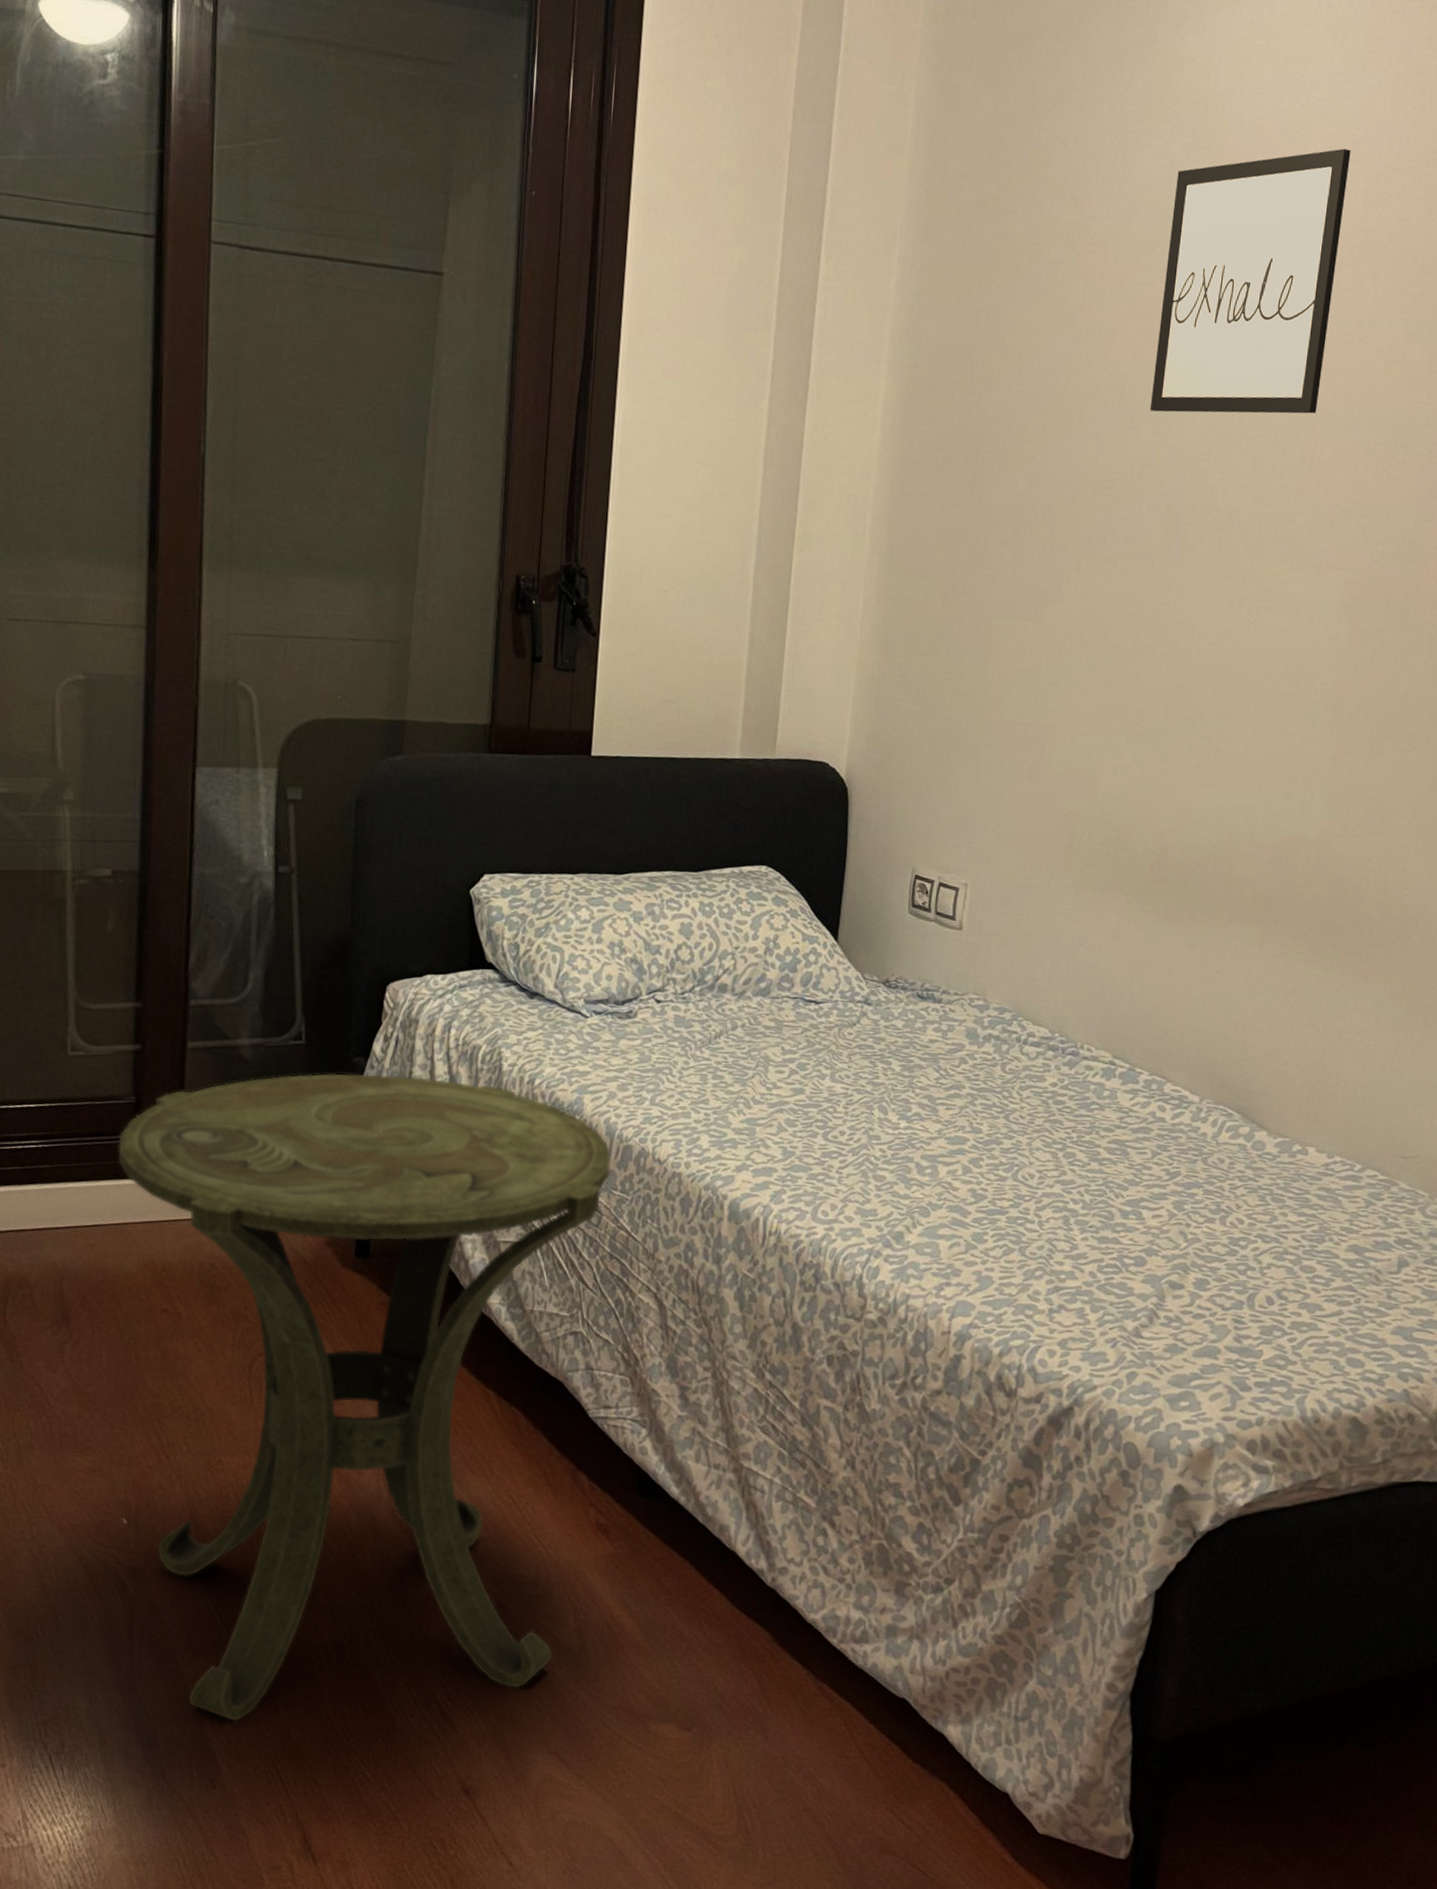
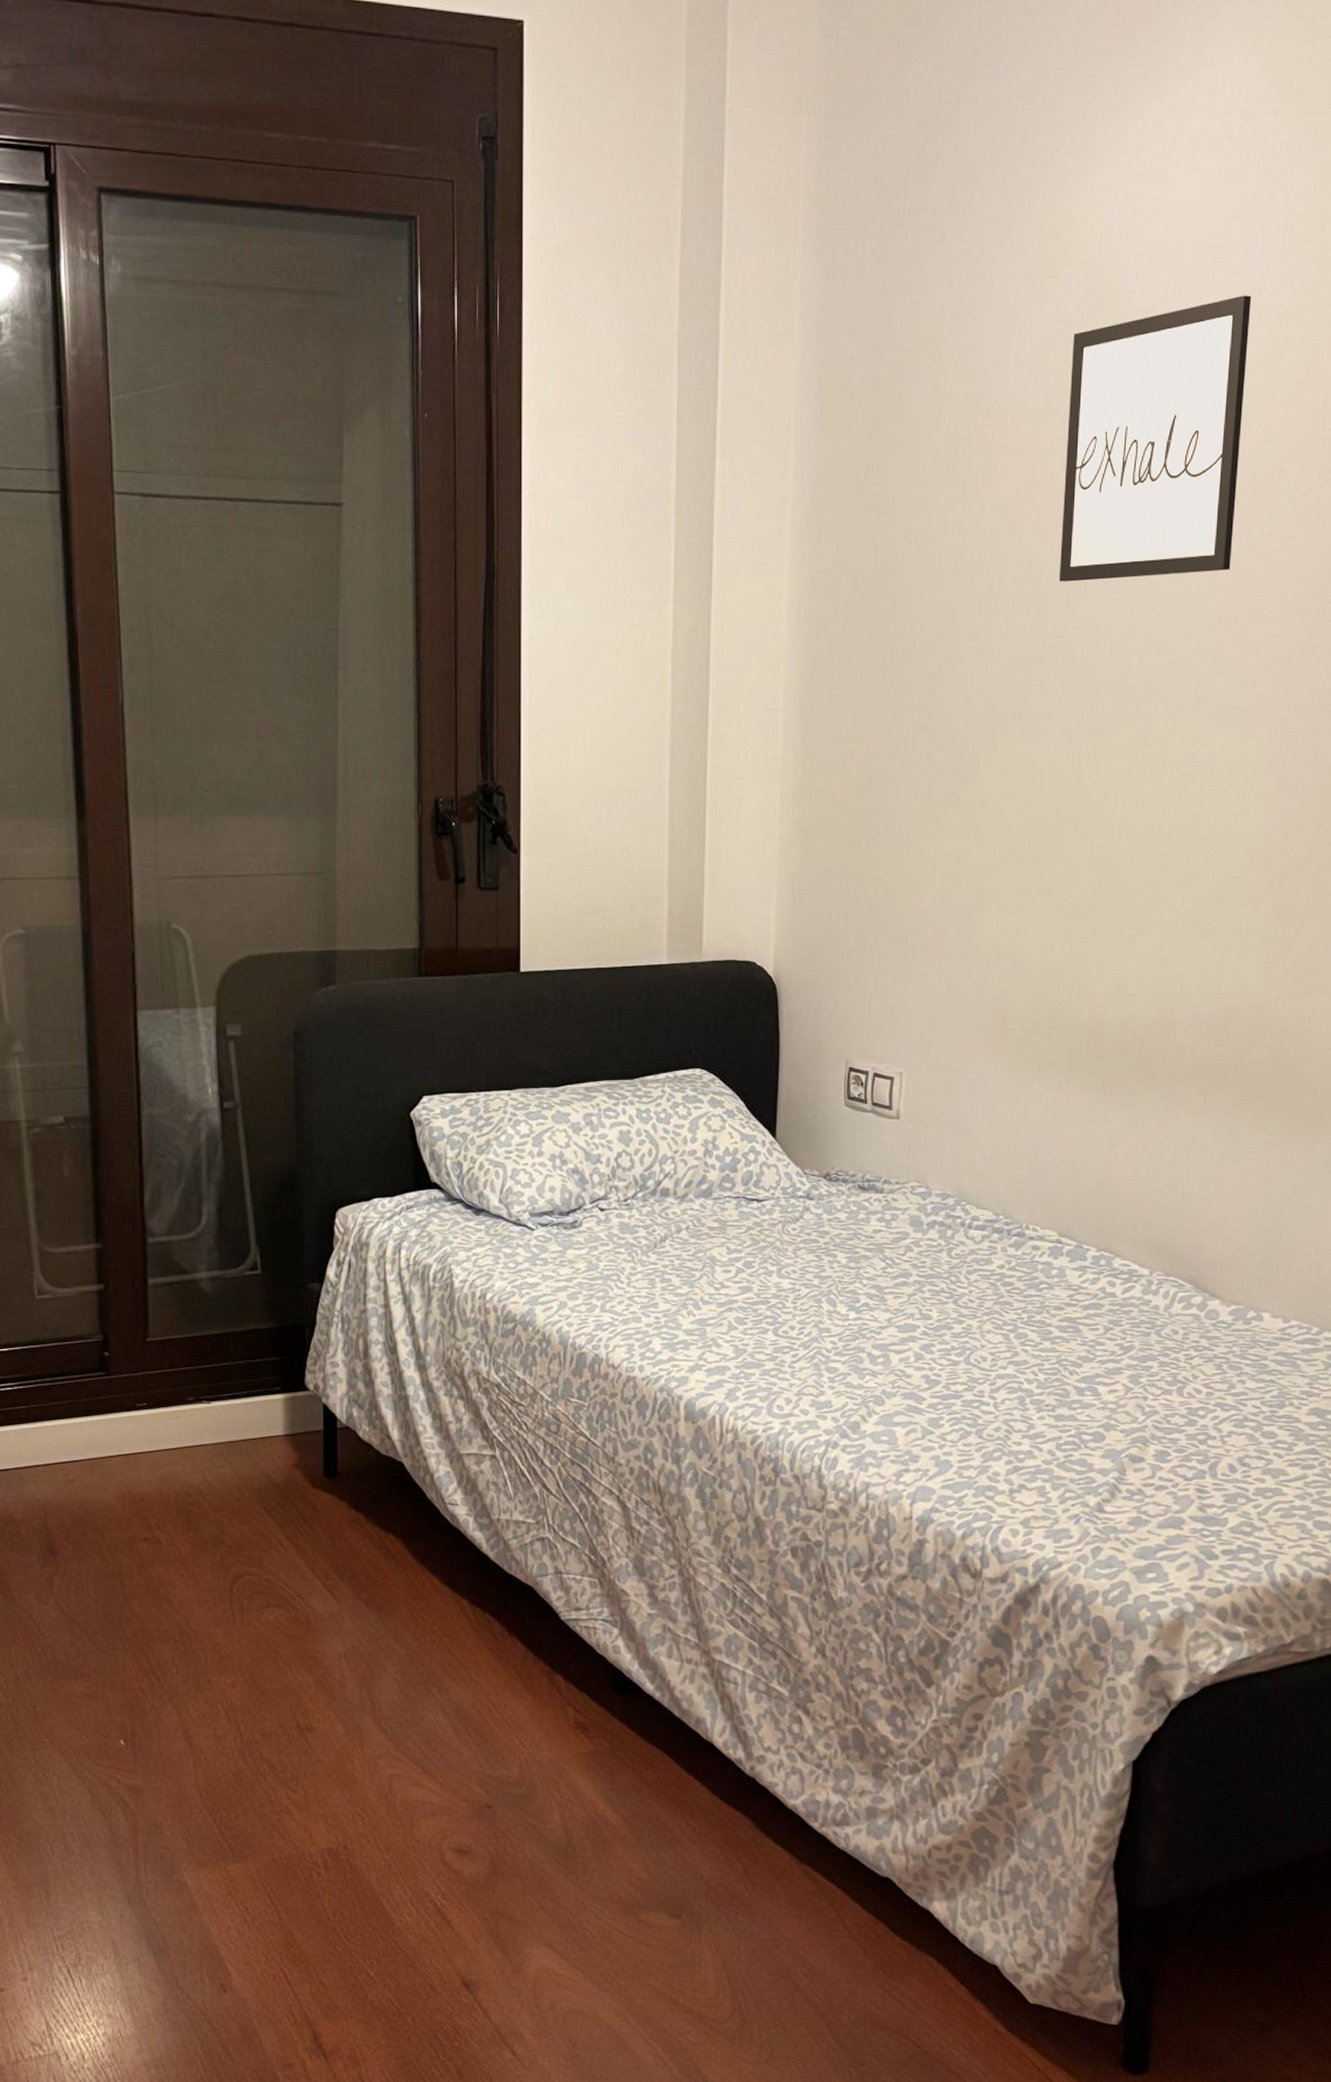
side table: present [118,1073,612,1721] -> none [90,1299,566,1928]

